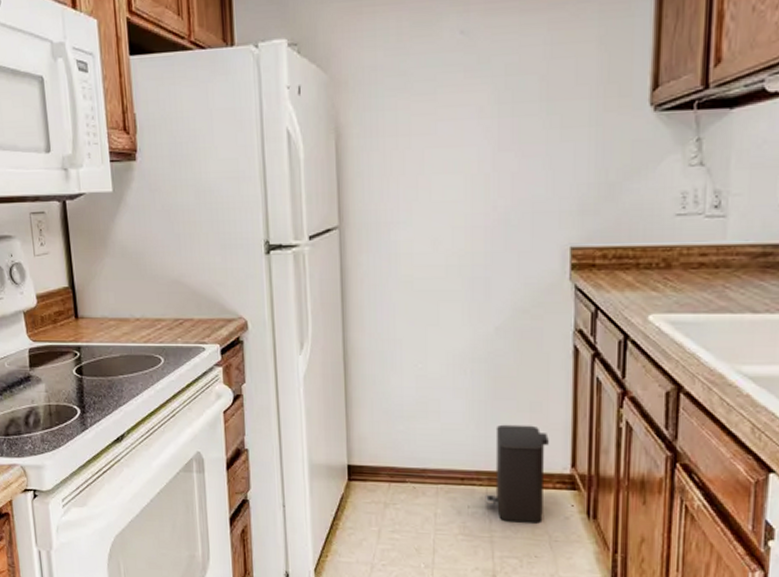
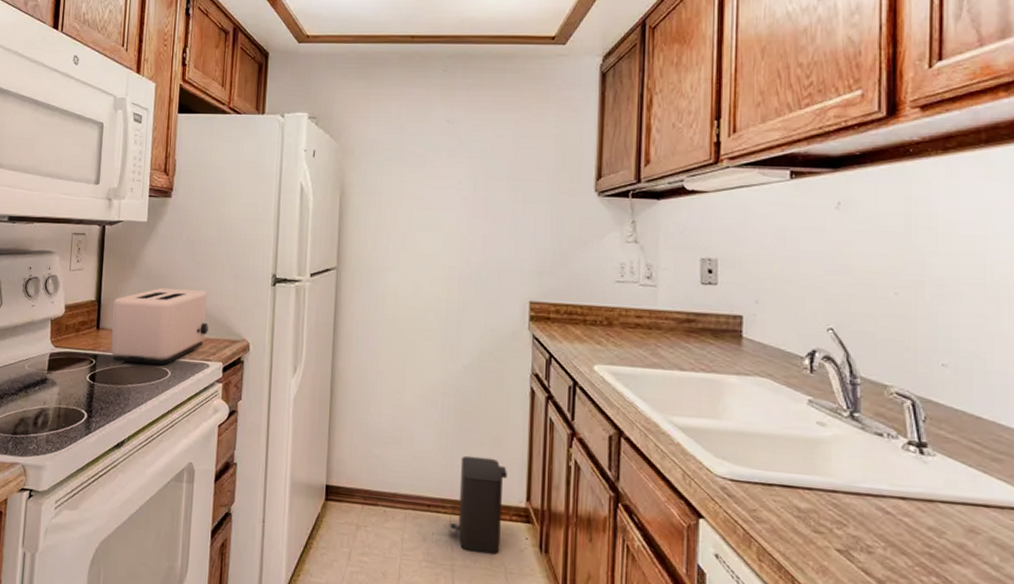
toaster: none [88,265,199,352] -> present [111,287,209,365]

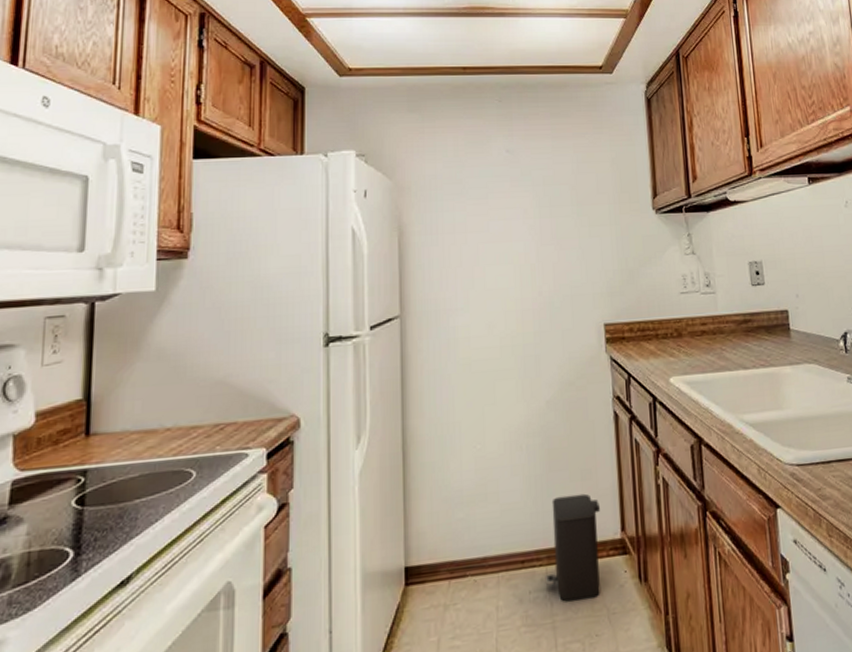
toaster: present [111,287,209,365] -> none [108,364,245,474]

